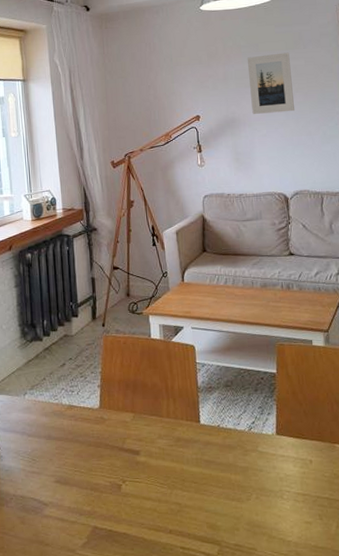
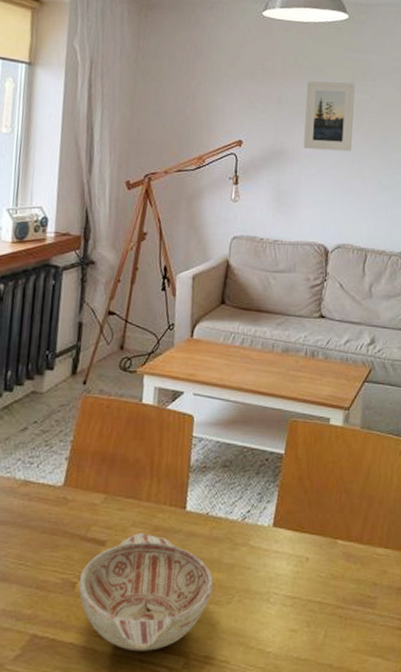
decorative bowl: none [123,444,233,540] -> present [78,533,213,652]

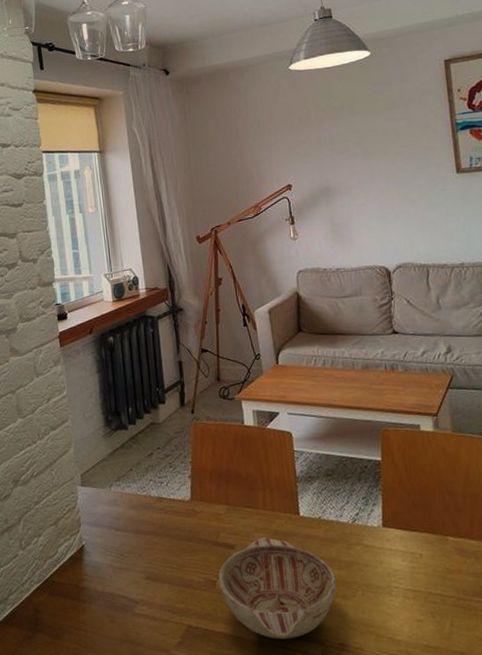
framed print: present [303,81,355,152] -> none [341,113,395,182]

